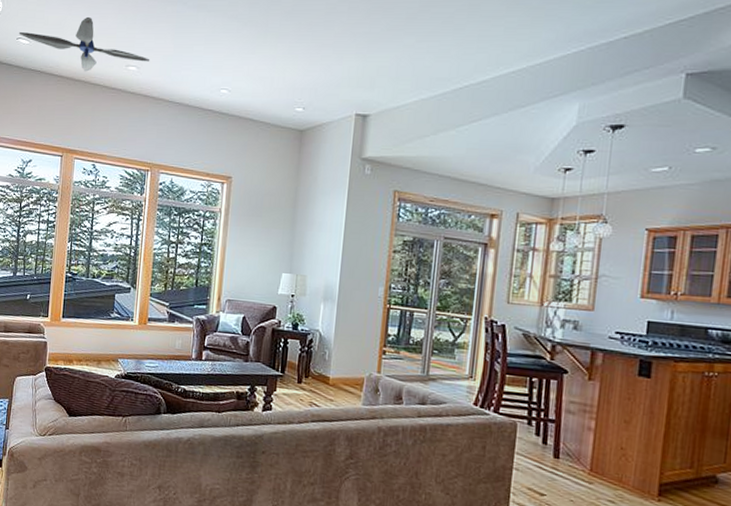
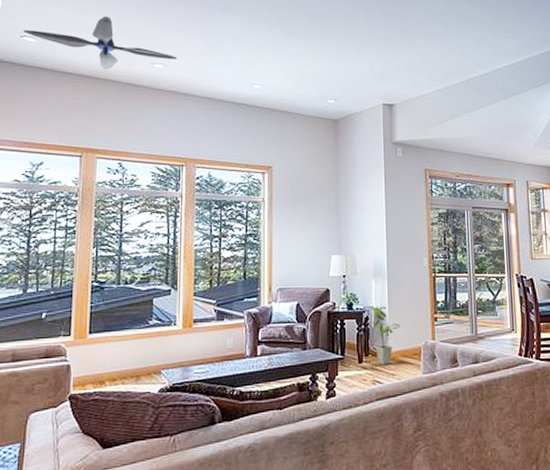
house plant: none [316,330,345,390] -> present [371,306,400,365]

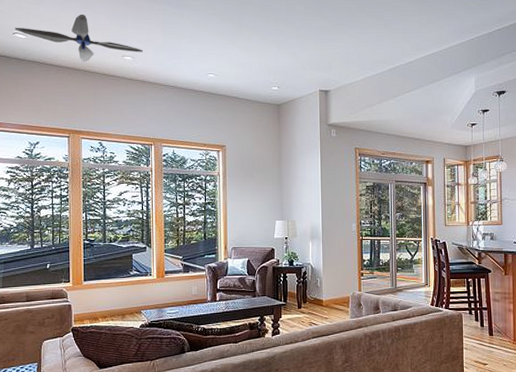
house plant: present [371,306,400,365] -> none [308,263,333,311]

